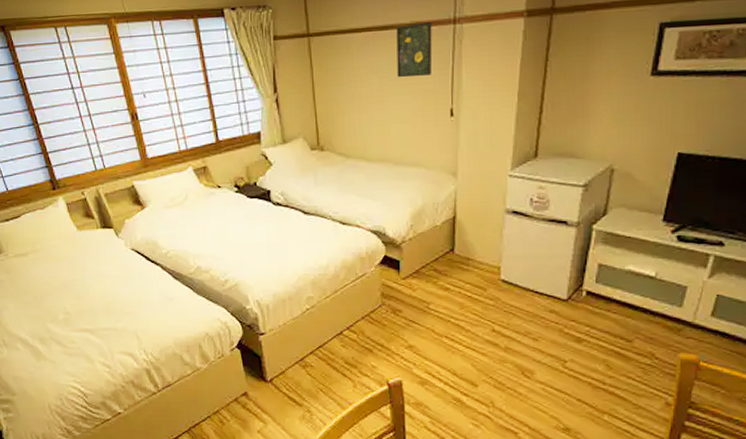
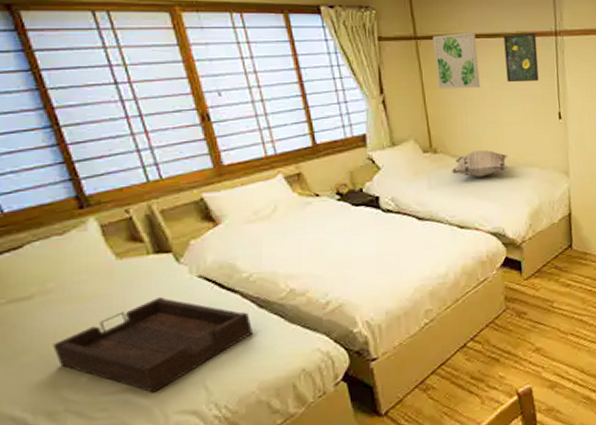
tray: none [41,262,170,335] -> present [53,296,252,393]
wall art: none [324,25,369,87] -> present [432,32,480,90]
decorative pillow: none [336,148,393,175] -> present [451,150,508,177]

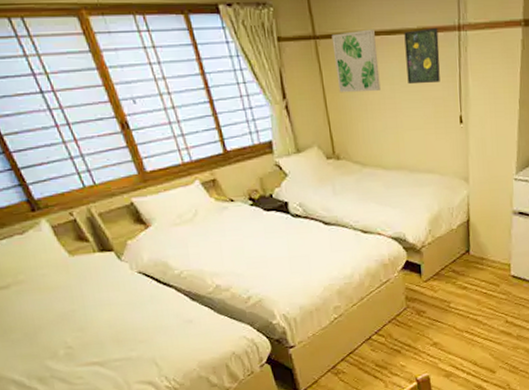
tray: present [53,296,252,393] -> none [32,288,189,367]
decorative pillow: present [451,150,508,177] -> none [354,156,409,184]

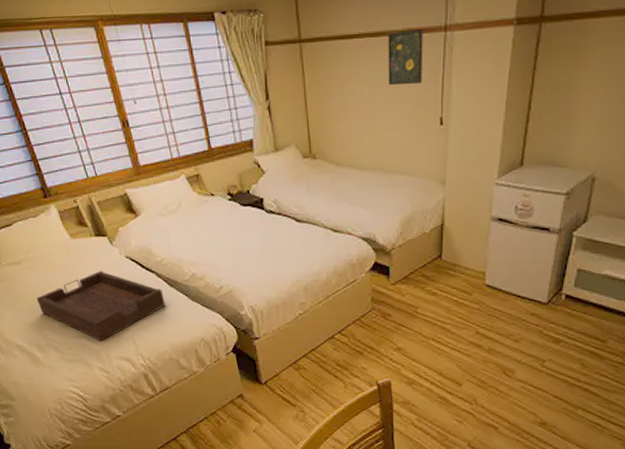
tray: none [32,288,189,367] -> present [36,270,165,341]
wall art: present [331,29,381,93] -> none [316,31,361,95]

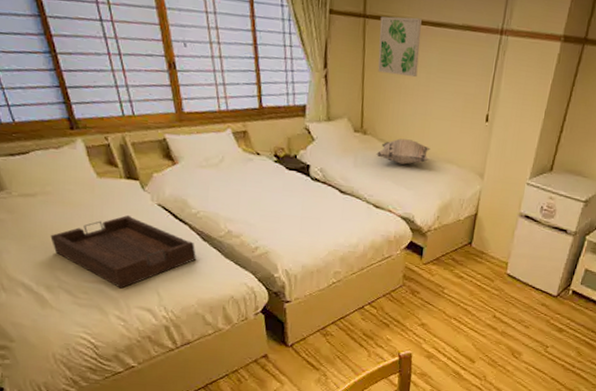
wall art: none [316,31,361,95] -> present [378,16,422,78]
decorative pillow: none [328,157,384,184] -> present [376,138,430,165]
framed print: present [388,29,423,86] -> none [444,26,482,79]

